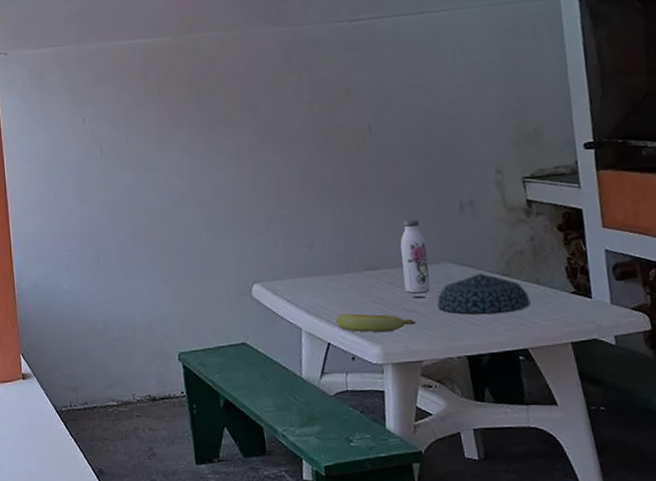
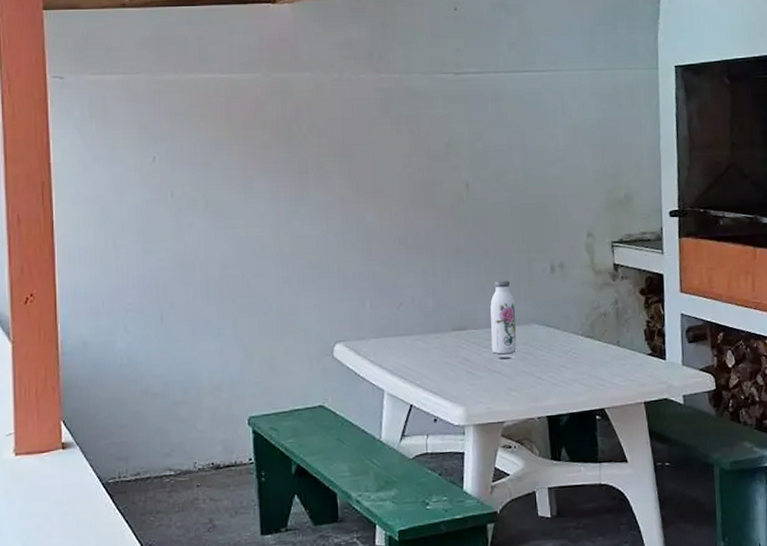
banana: present [336,313,416,333] -> none [420,374,500,394]
bowl: present [437,273,531,315] -> none [522,335,610,375]

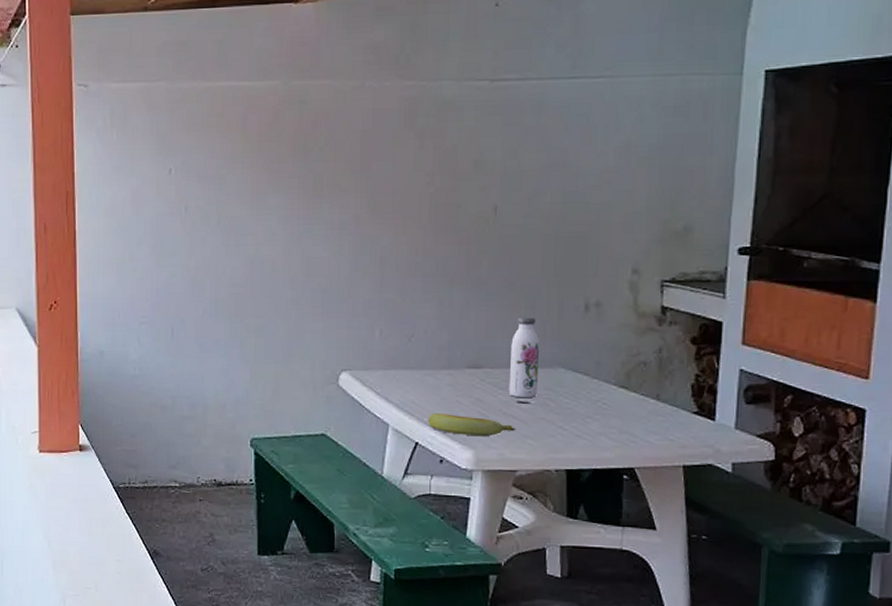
banana: none [420,374,500,394] -> present [428,412,516,437]

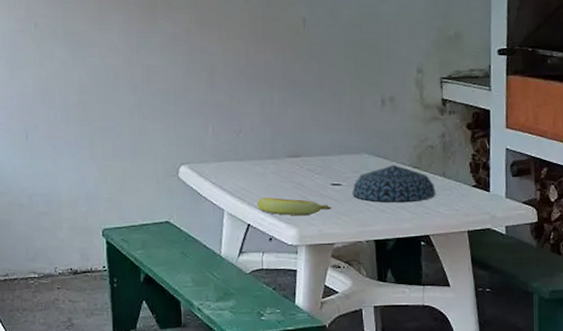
water bottle: present [508,317,540,398] -> none [323,112,348,181]
bowl: none [542,382,646,428] -> present [352,165,436,203]

